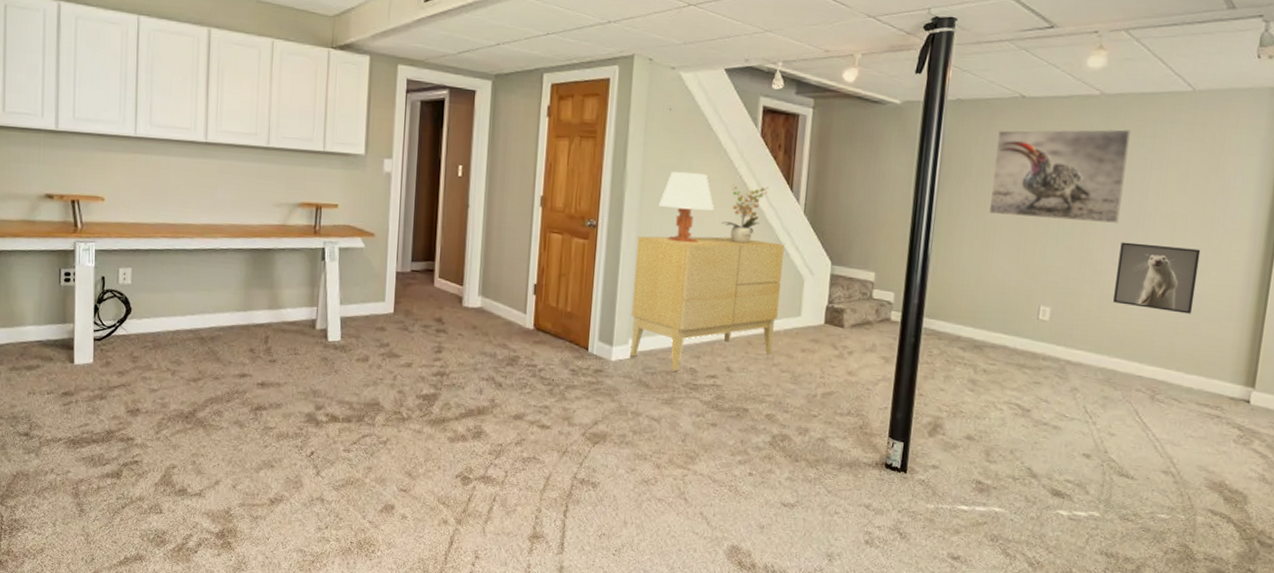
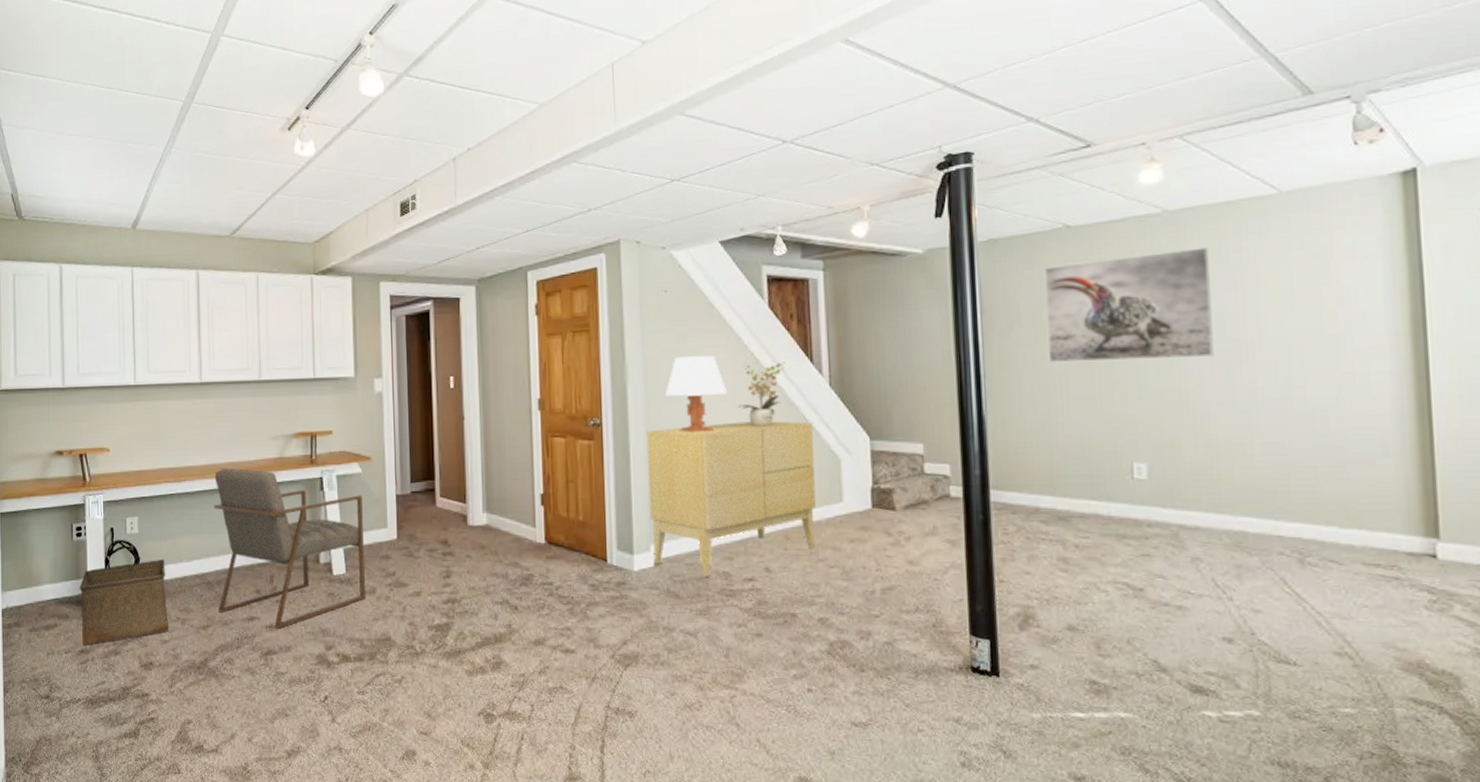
storage bin: none [65,311,159,389] -> present [79,558,170,646]
chair: none [211,229,363,387] -> present [214,468,366,629]
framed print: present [1113,242,1201,314] -> none [1222,375,1333,455]

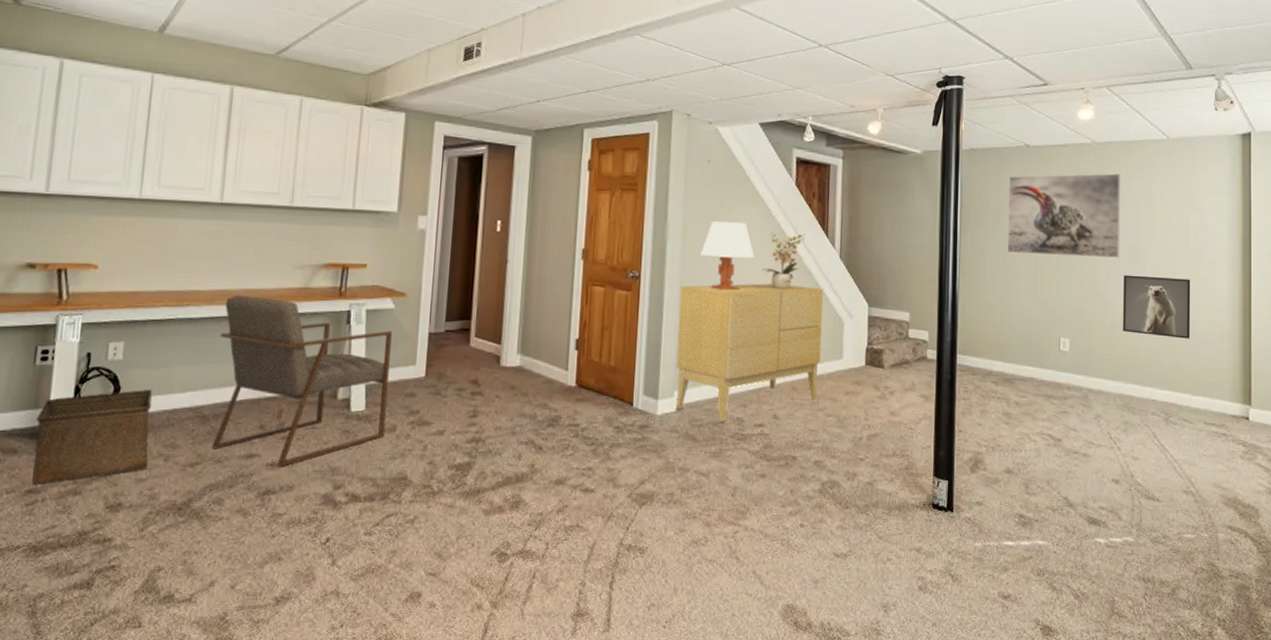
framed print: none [1222,375,1333,455] -> present [1123,275,1191,339]

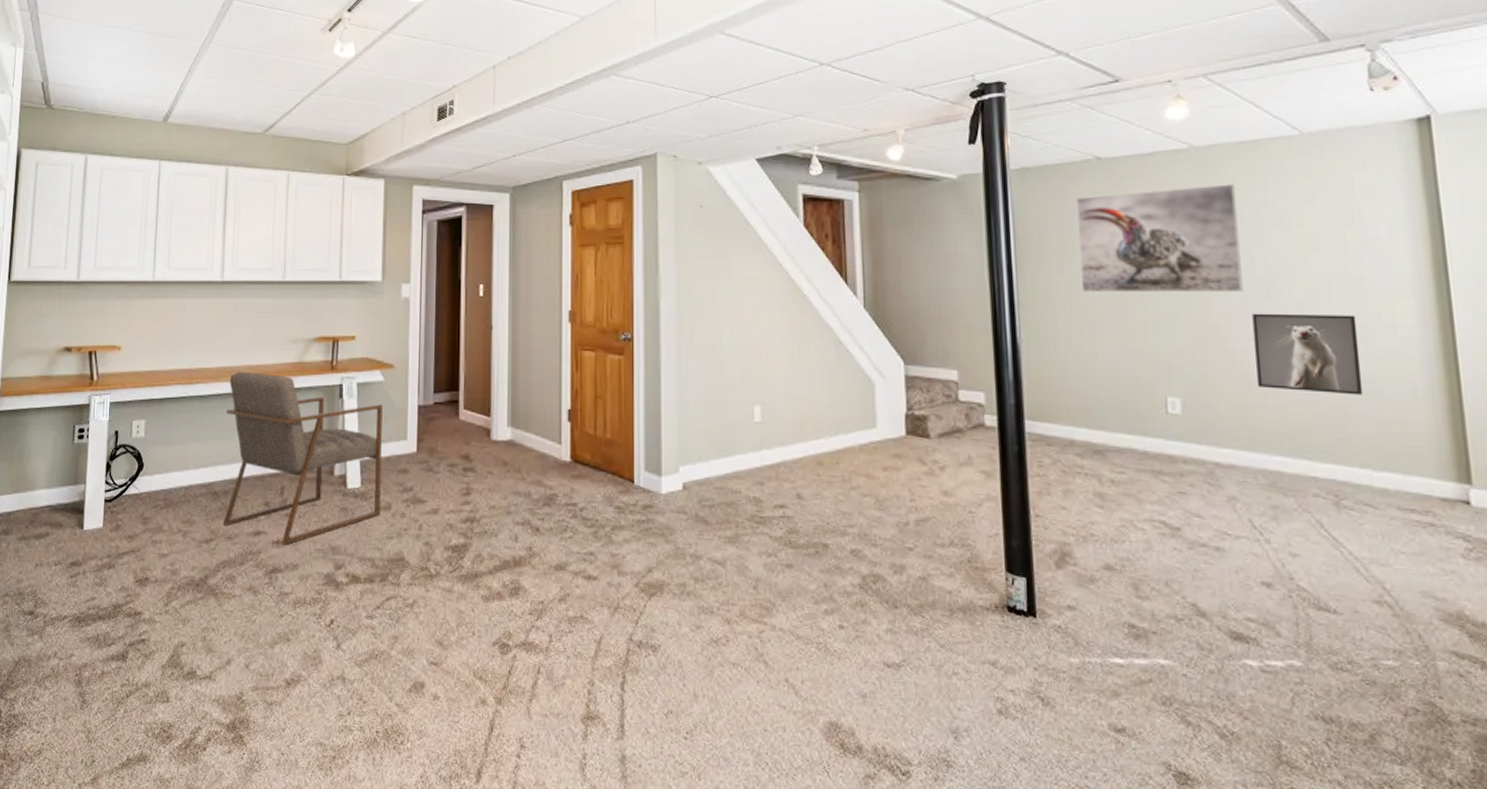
storage bin: present [32,389,152,485] -> none [75,465,171,558]
sideboard: present [676,283,823,422] -> none [678,341,849,502]
table lamp: present [701,221,755,291] -> none [699,273,762,351]
potted plant: present [762,232,806,289] -> none [771,281,820,347]

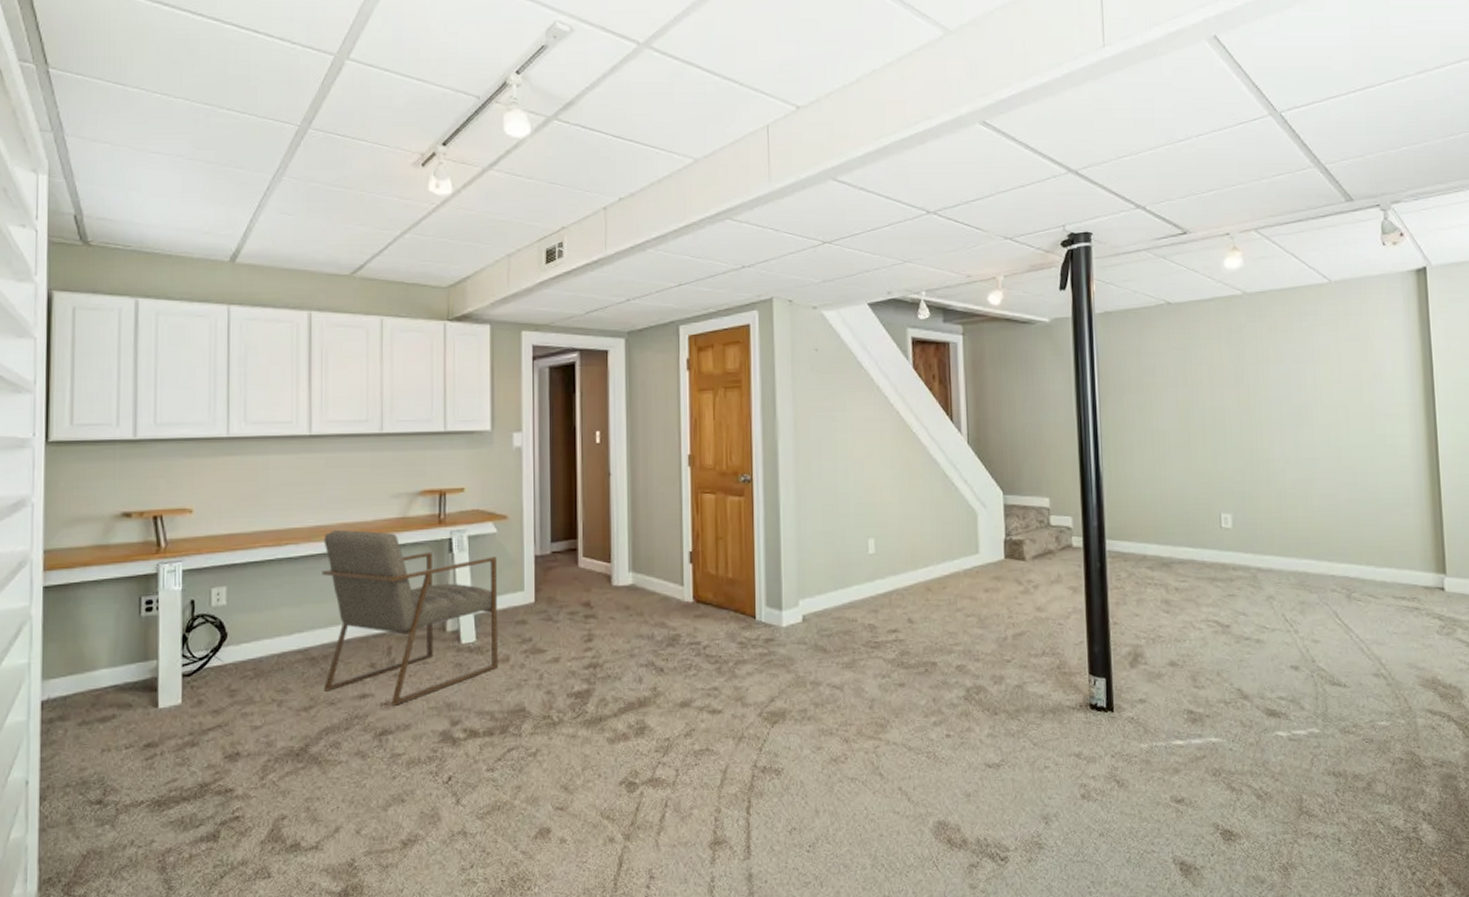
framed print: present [1077,184,1243,293] -> none [1151,326,1282,423]
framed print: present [1252,313,1364,395] -> none [1289,438,1371,505]

